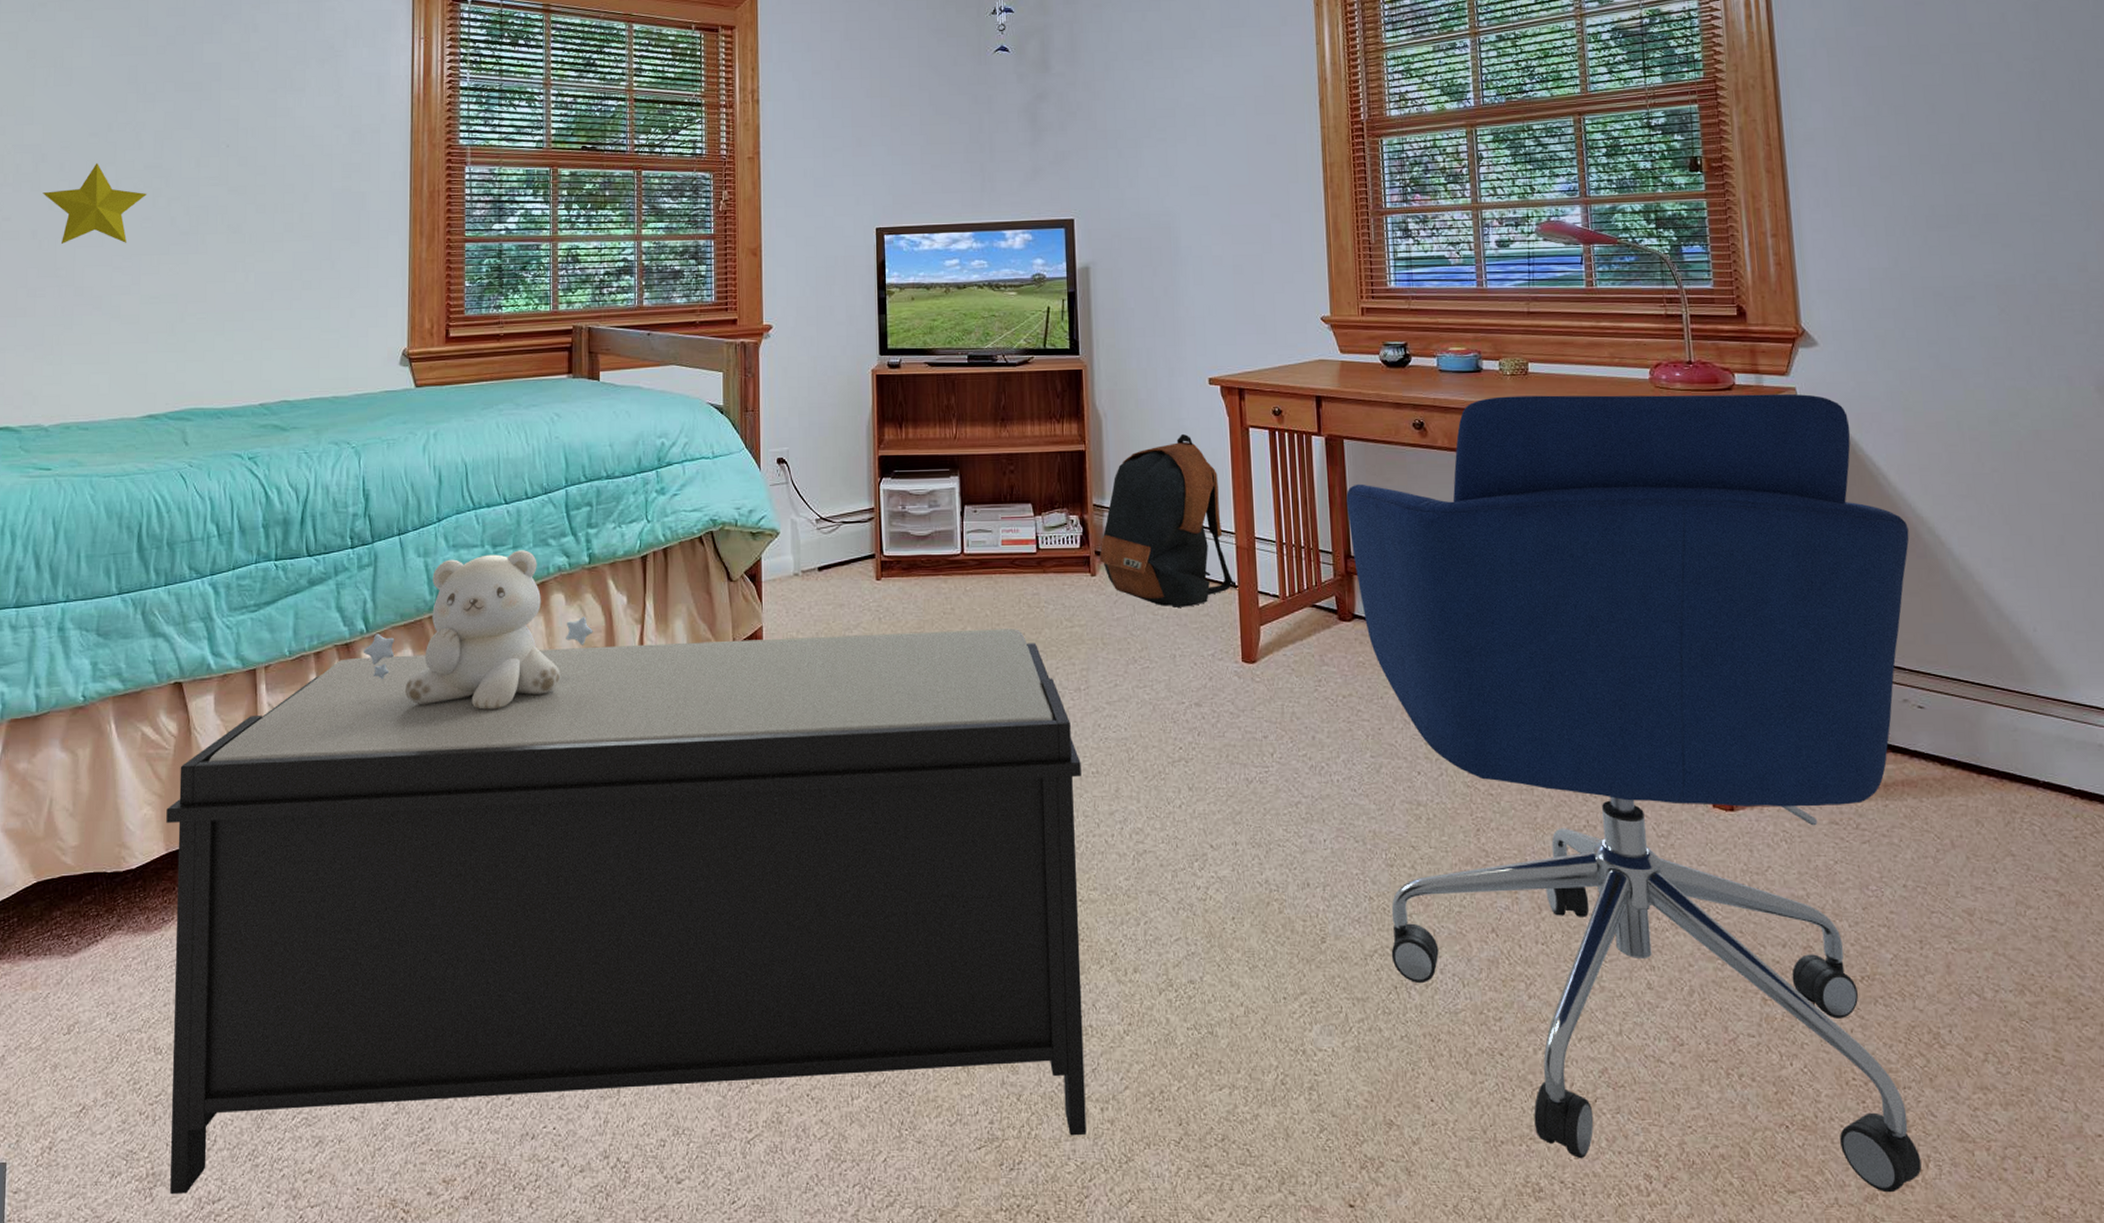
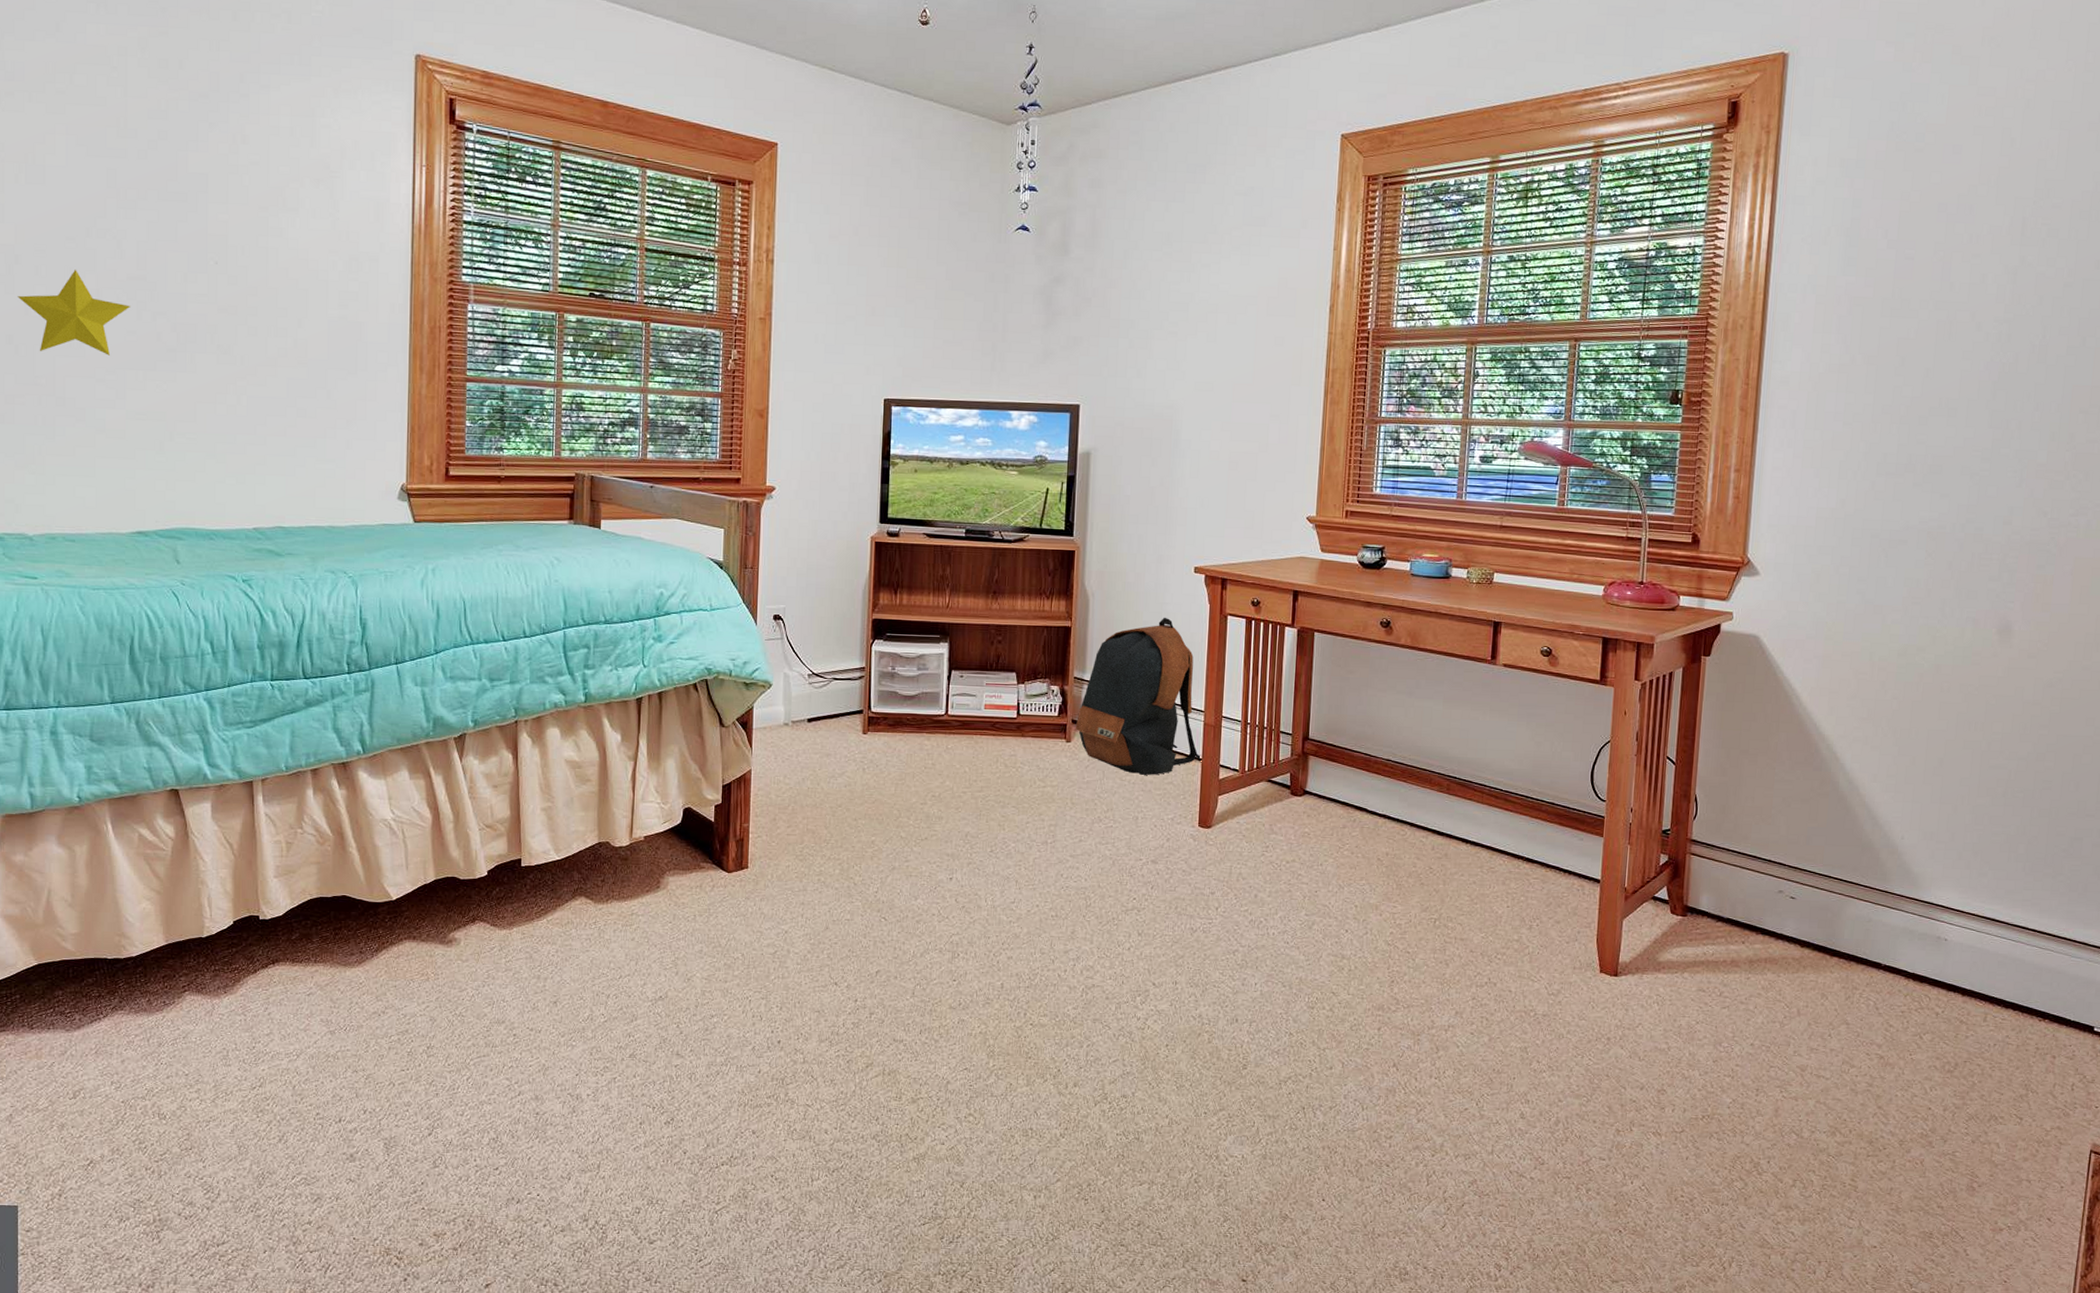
bench: present [166,629,1087,1195] -> none [165,776,1042,1238]
teddy bear: present [363,550,593,710] -> none [360,685,587,831]
chair: present [1346,393,1922,1193] -> none [1303,602,1810,1285]

